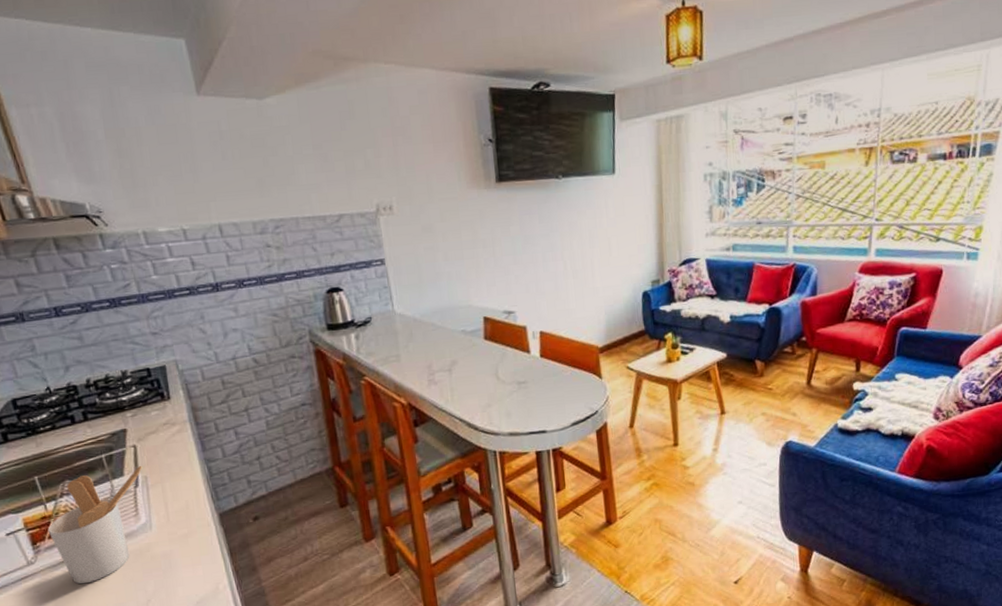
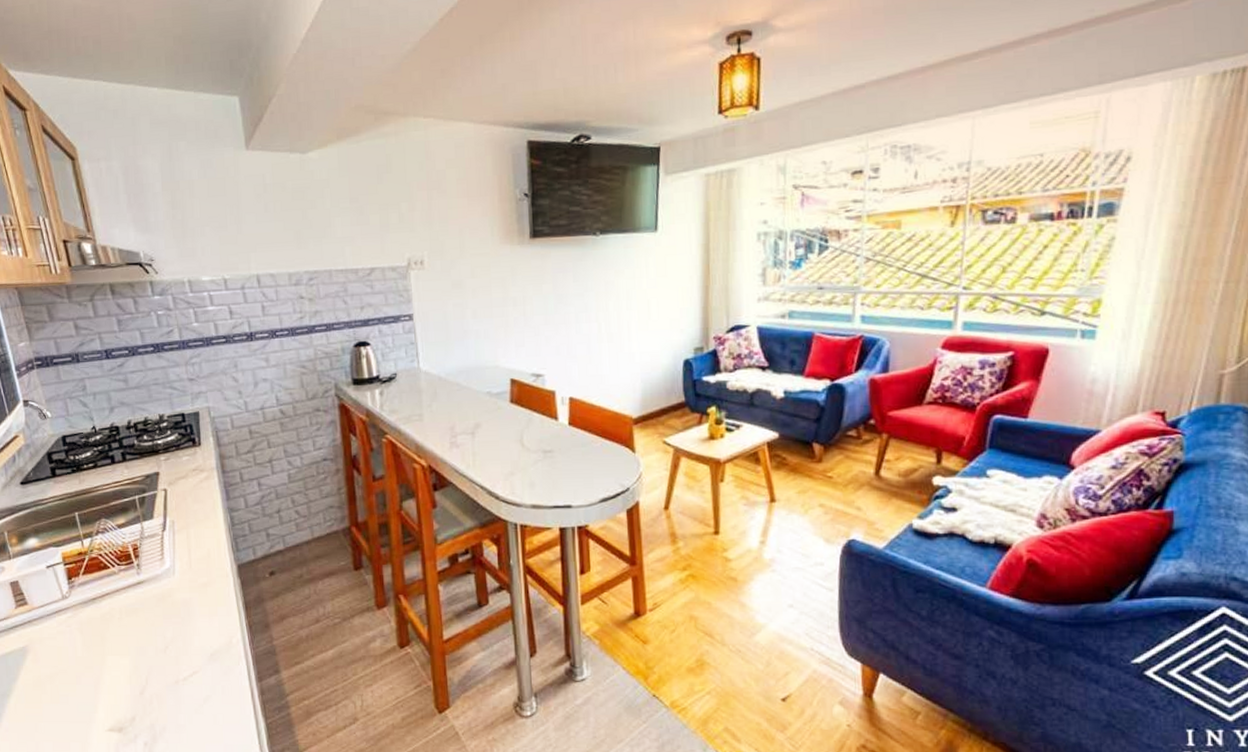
utensil holder: present [47,466,142,584] -> none [82,510,171,624]

